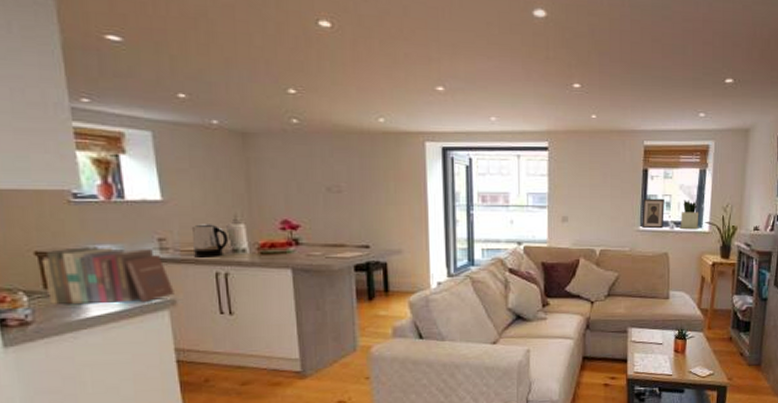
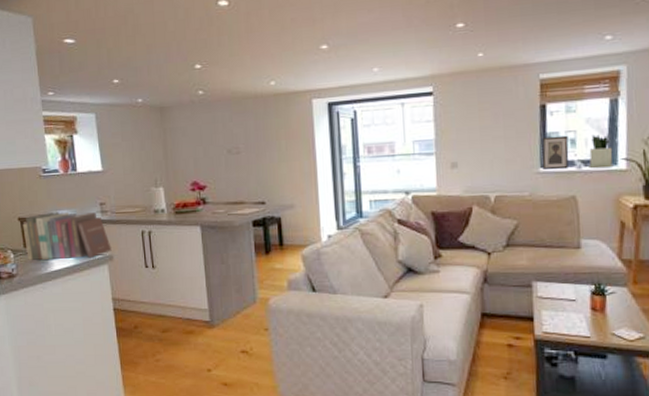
kettle: present [191,224,229,258] -> none [123,188,151,218]

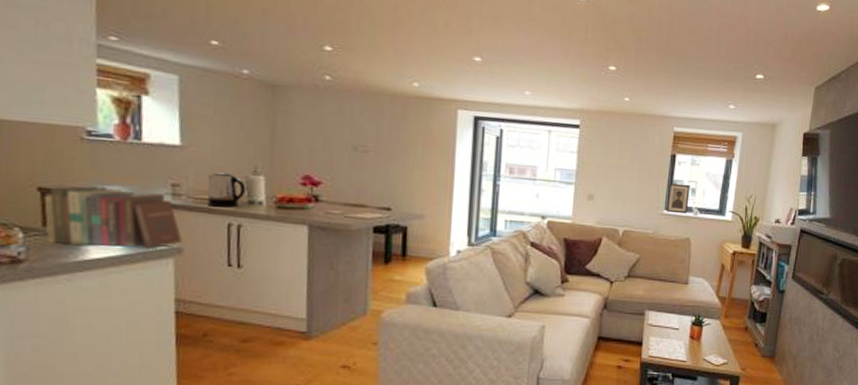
kettle: none [123,188,151,218] -> present [208,172,246,207]
planter: present [589,134,614,169] -> none [703,187,723,218]

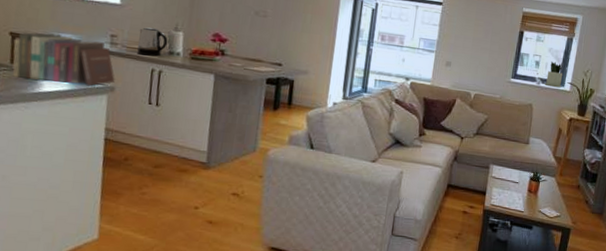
picture frame: present [666,183,690,214] -> none [513,55,535,83]
planter: none [703,187,723,218] -> present [545,61,563,88]

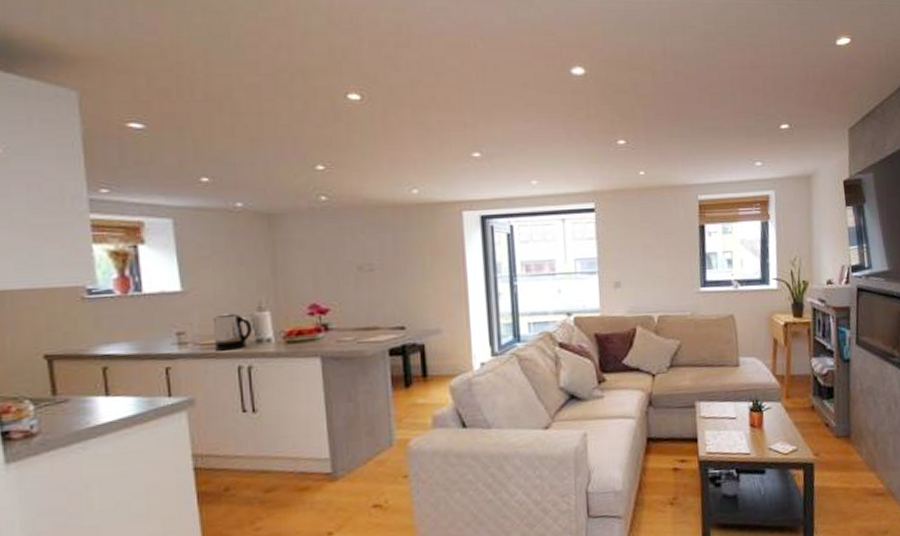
books: present [12,32,115,87] -> none [51,344,193,412]
planter: present [545,61,563,88] -> none [744,255,766,289]

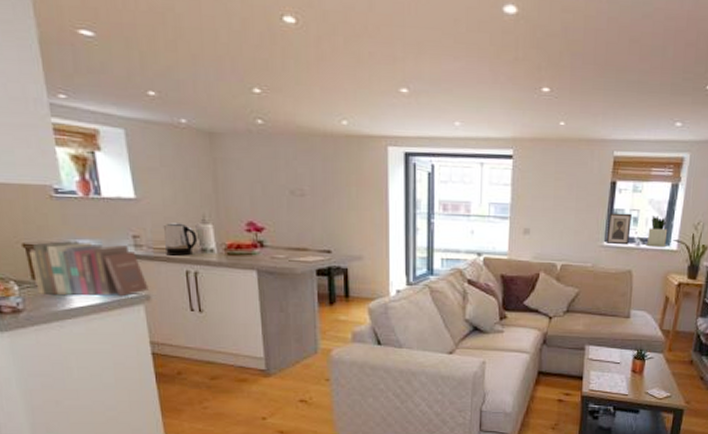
books: none [51,344,193,412] -> present [29,241,149,297]
picture frame: none [701,255,727,290] -> present [606,213,632,245]
planter: none [744,255,766,289] -> present [646,215,668,248]

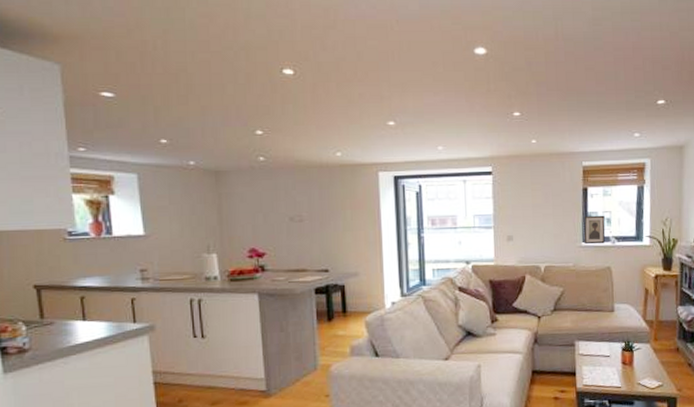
books: present [29,241,149,297] -> none [39,278,153,333]
kettle: present [162,223,198,256] -> none [169,254,202,286]
planter: present [646,215,668,248] -> none [621,215,640,244]

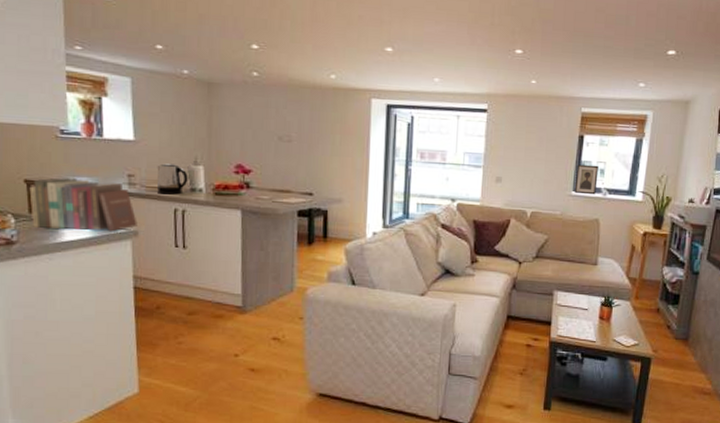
books: none [39,278,153,333] -> present [29,177,137,232]
kettle: none [169,254,202,286] -> present [157,163,188,195]

